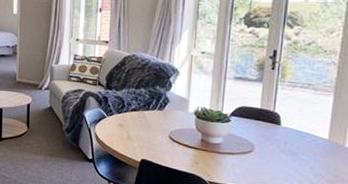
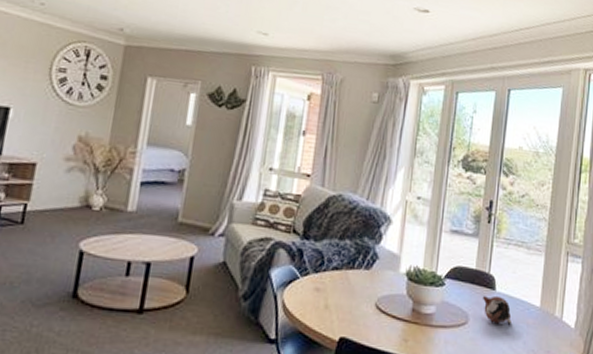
teapot: none [267,129,298,152] -> present [482,295,512,324]

